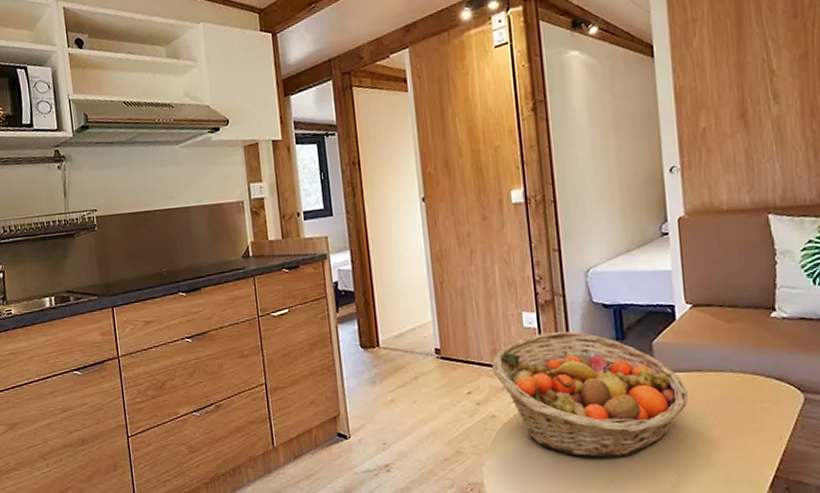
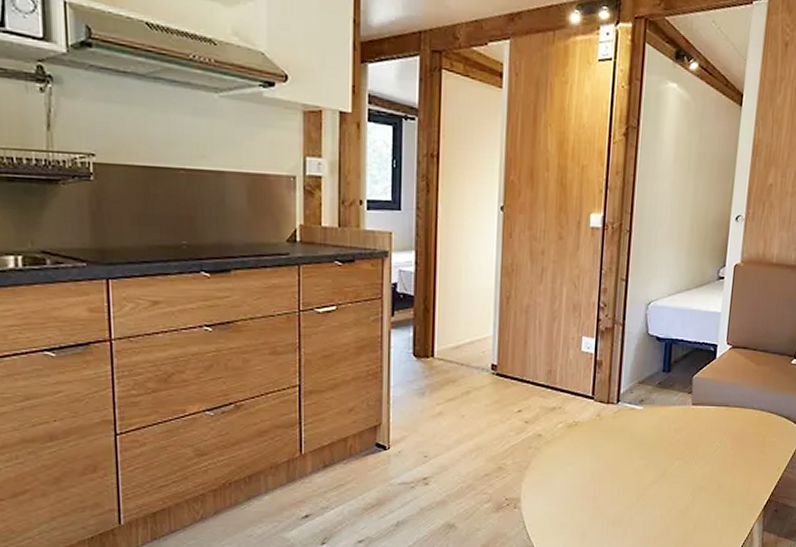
fruit basket: present [491,331,688,458] -> none [545,358,714,479]

